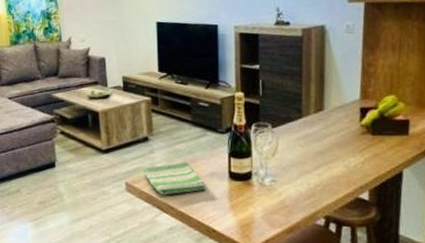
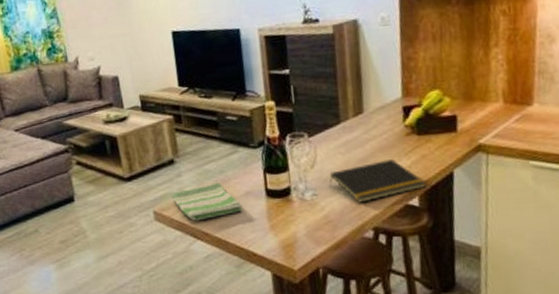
notepad: none [287,155,377,192] -> present [329,159,426,203]

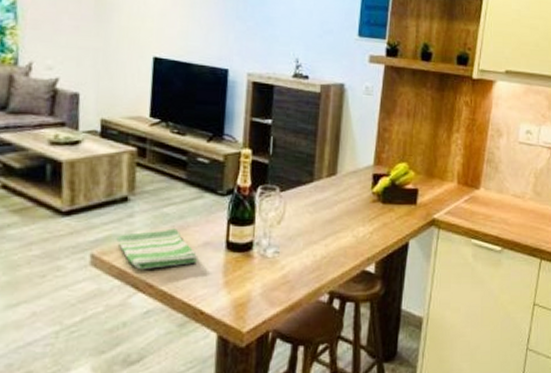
notepad: present [329,159,426,203] -> none [293,224,384,265]

